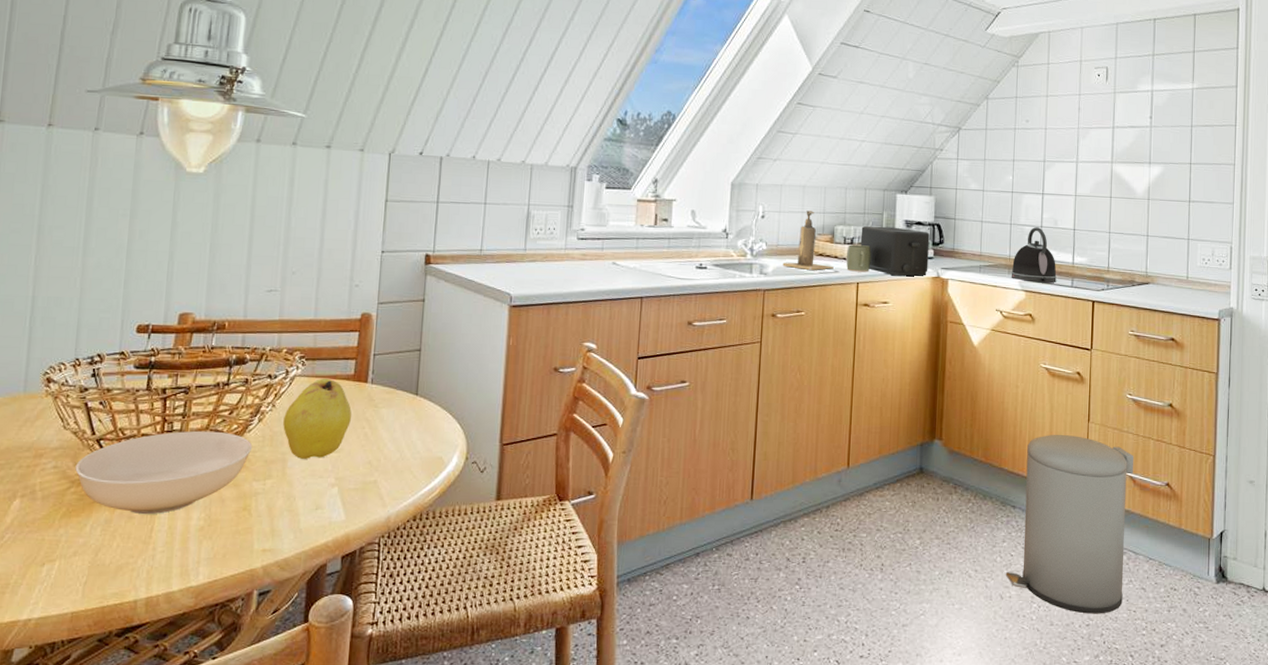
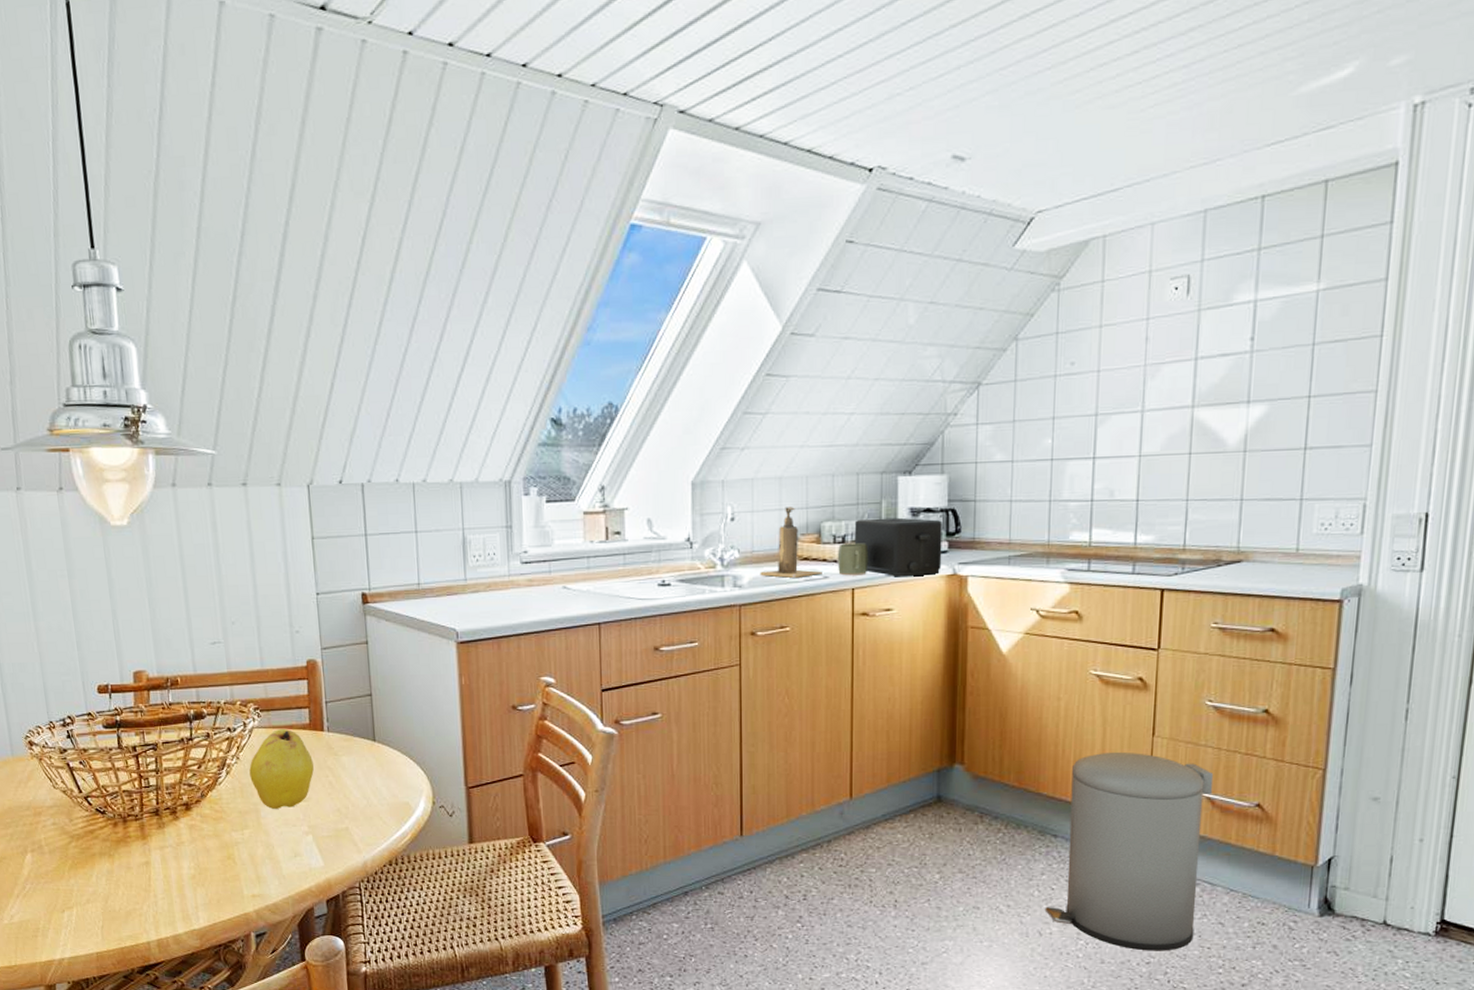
bowl: present [75,430,253,514] -> none [71,785,226,864]
kettle: present [1011,227,1057,283] -> none [1050,502,1112,572]

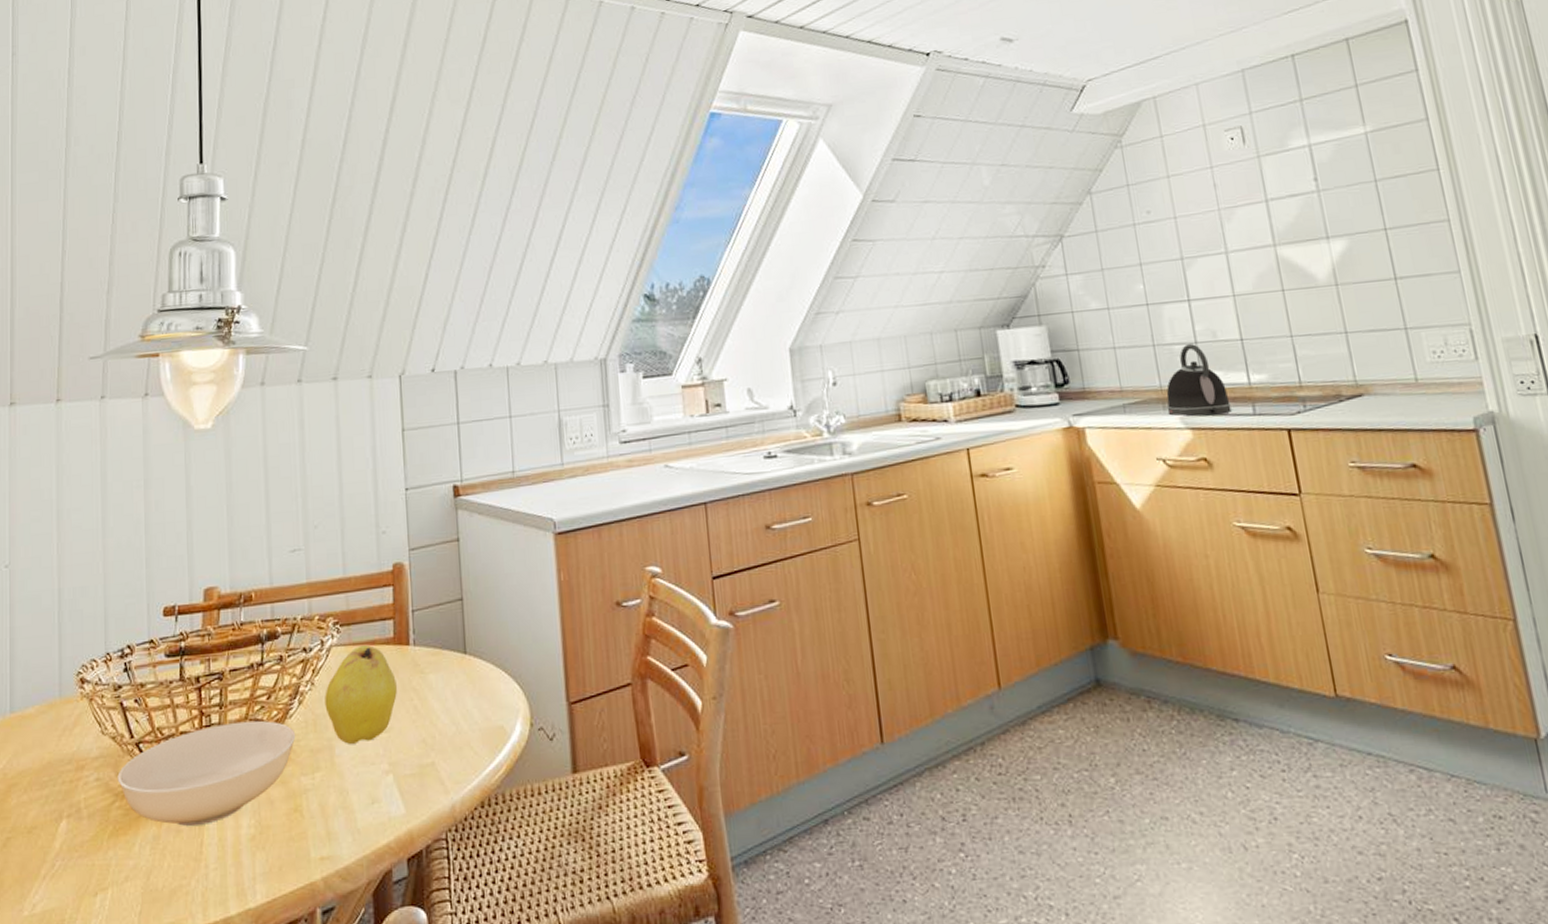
bowl: none [71,785,226,864] -> present [117,720,296,826]
soap dispenser: present [760,507,822,578] -> none [868,367,934,442]
mug: present [837,543,869,576] -> none [946,400,981,436]
toaster: present [854,517,943,577] -> none [959,371,1056,434]
pedal bin: present [1044,751,1214,951] -> none [1237,613,1425,863]
kettle: none [1050,502,1112,572] -> present [1166,344,1232,416]

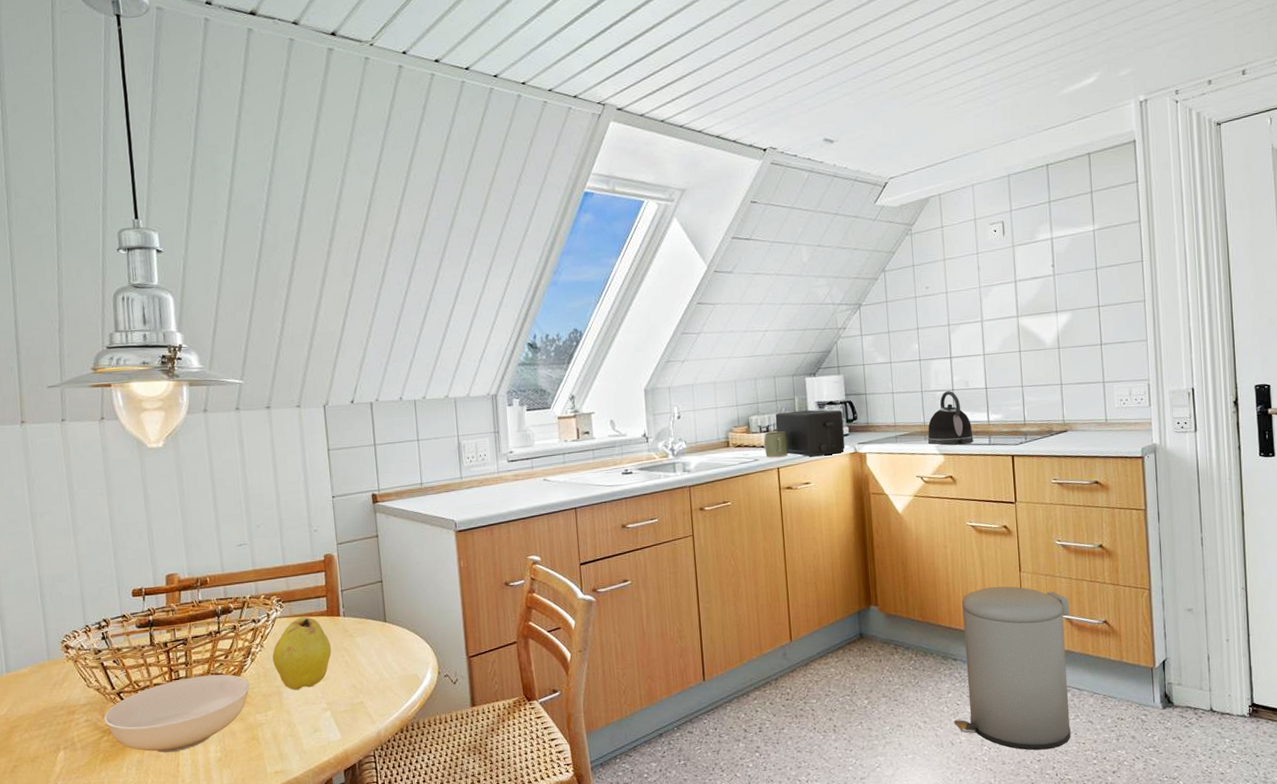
mug: none [946,400,981,436] -> present [763,431,789,458]
toaster: none [959,371,1056,434] -> present [775,409,845,457]
pedal bin: none [1237,613,1425,863] -> present [953,586,1071,750]

